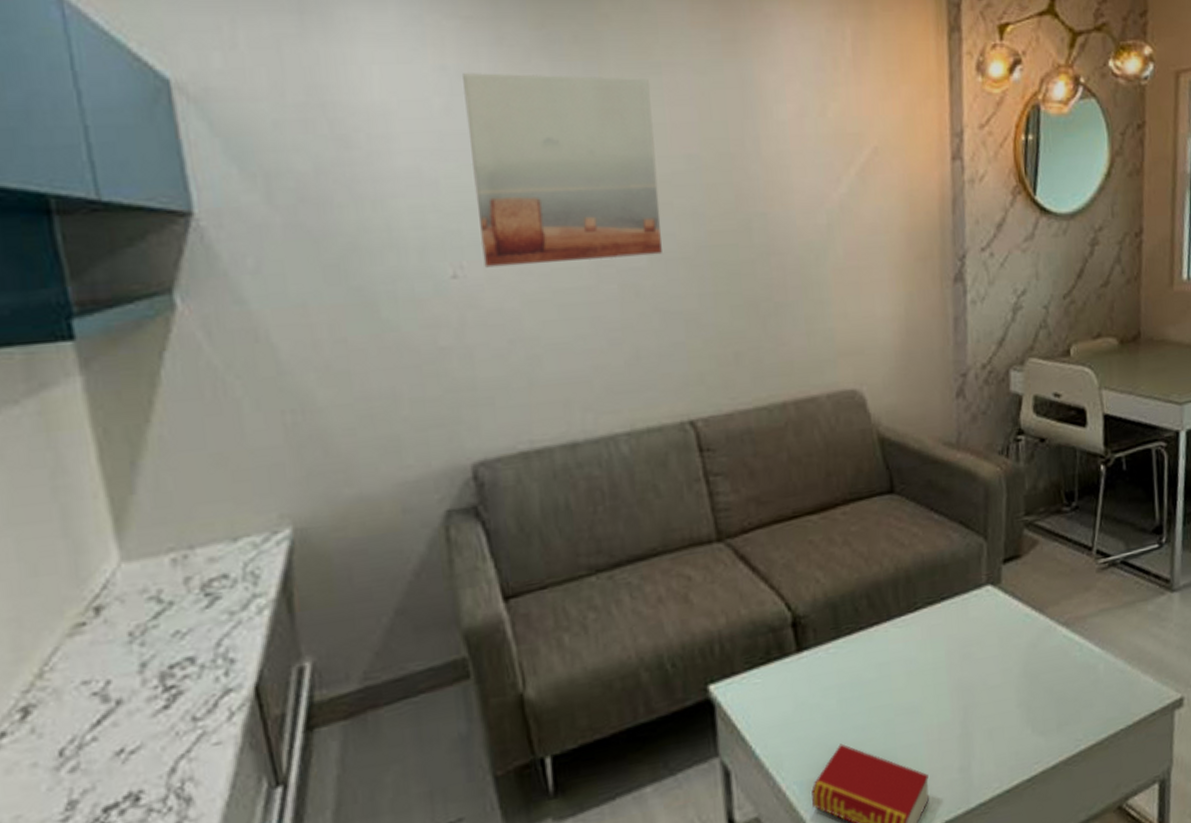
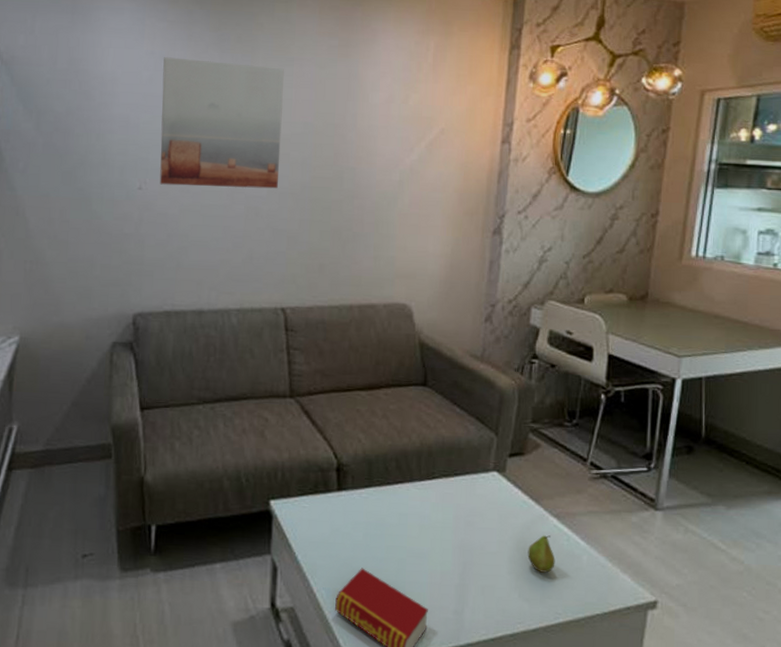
fruit: none [1036,649,1070,696] -> present [527,535,555,573]

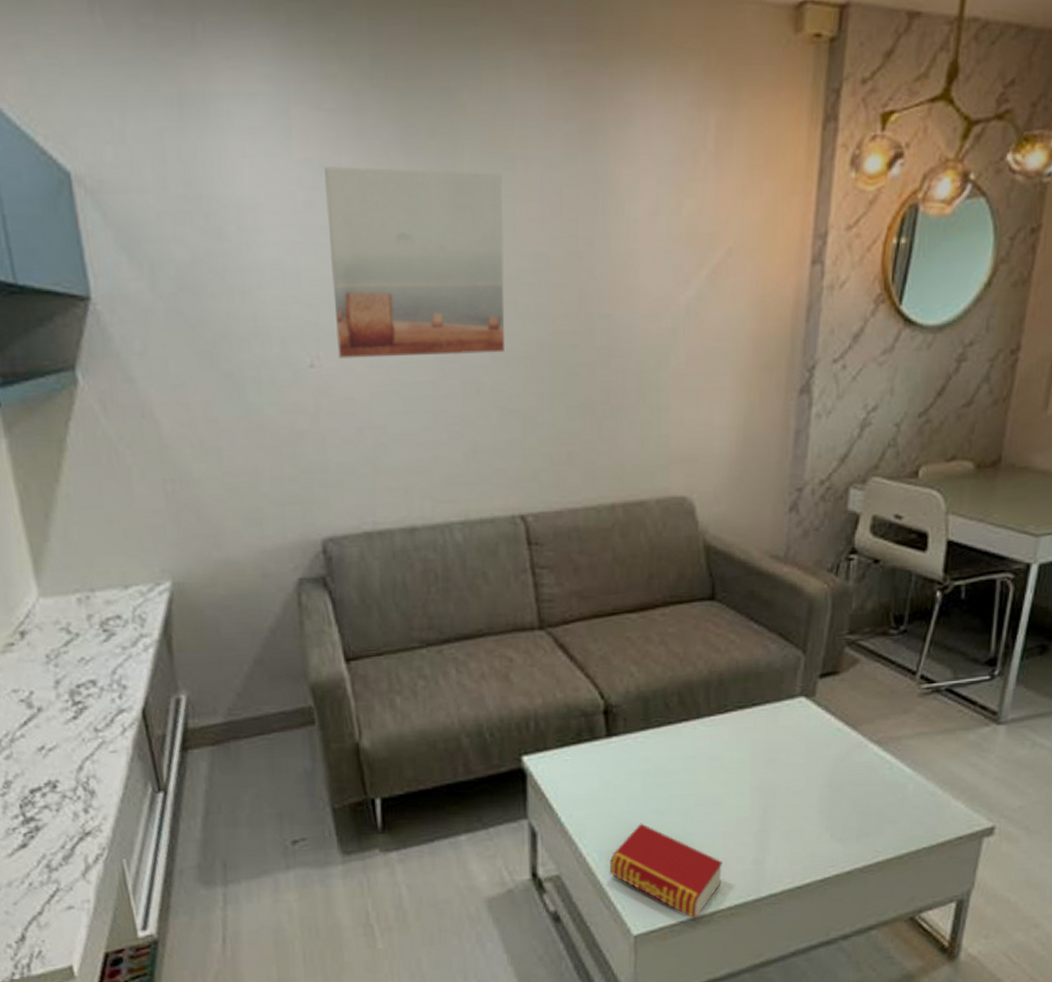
fruit: present [527,535,555,573] -> none [842,765,875,808]

